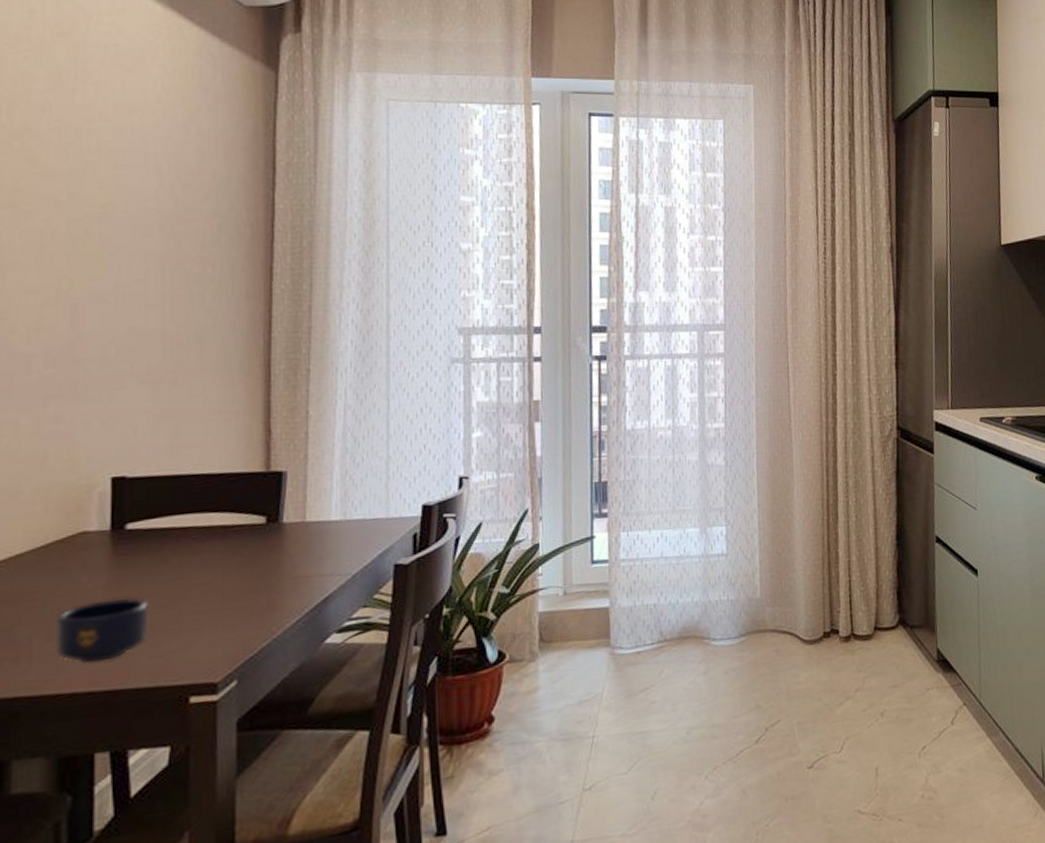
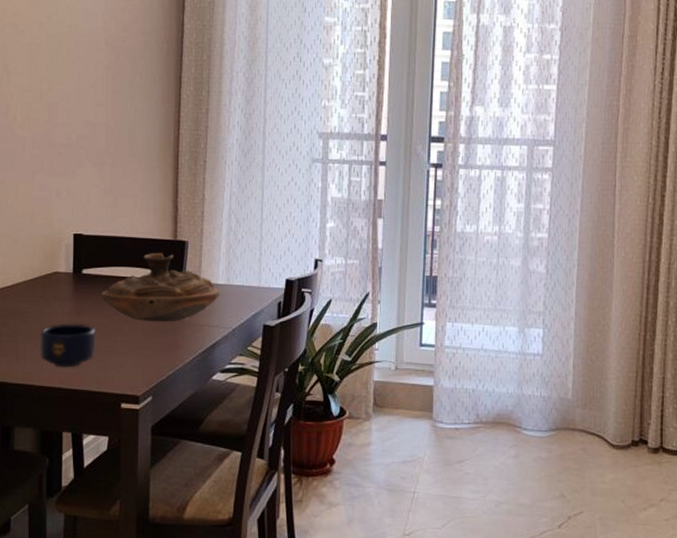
decorative bowl: none [156,490,334,582] -> present [101,253,220,322]

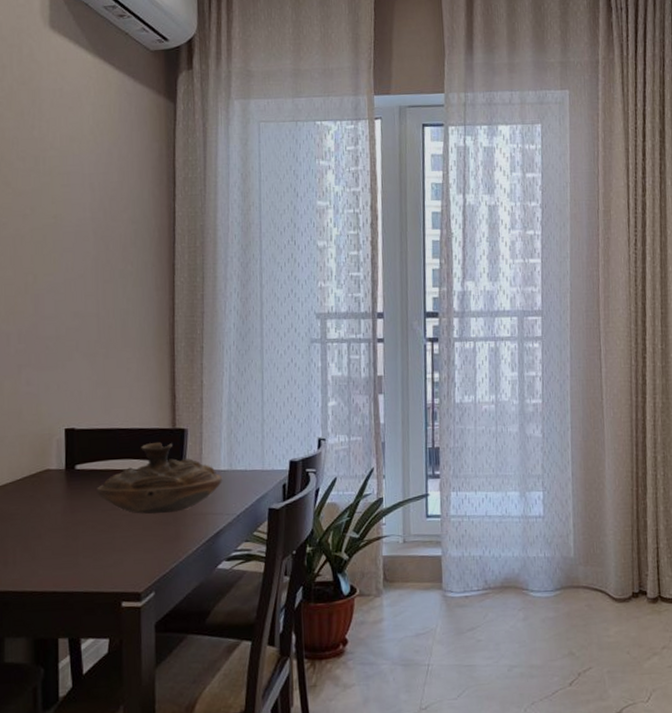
mug: present [40,324,96,368] -> none [31,522,92,570]

